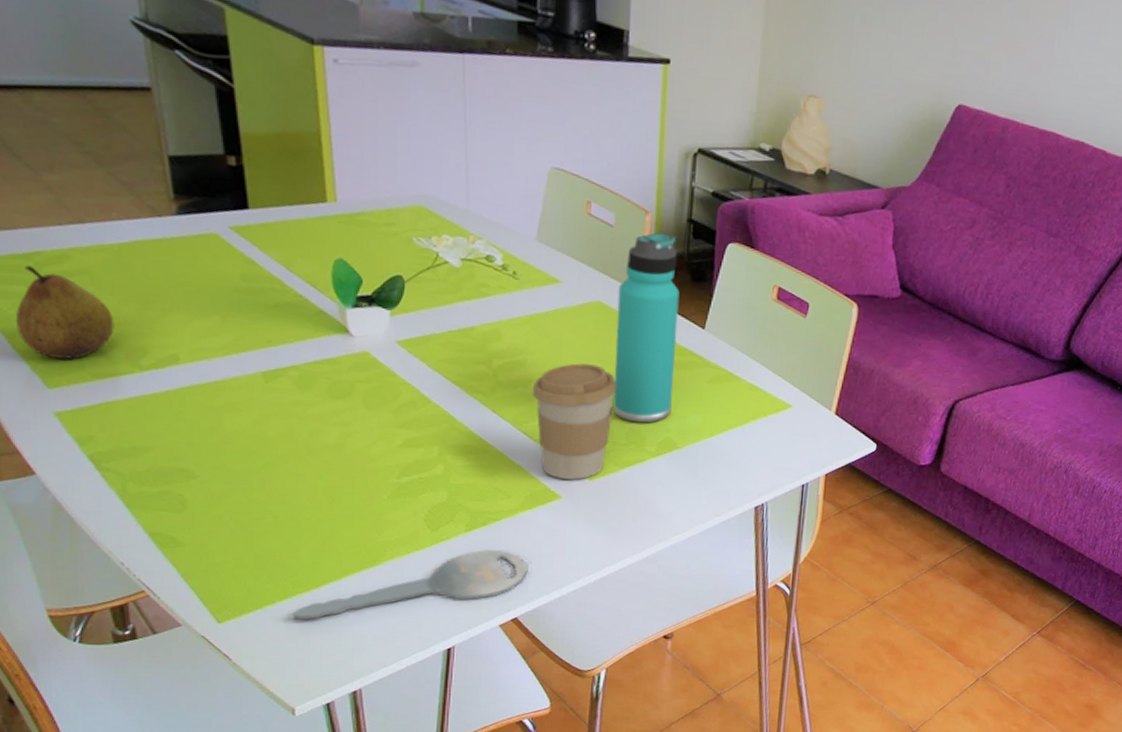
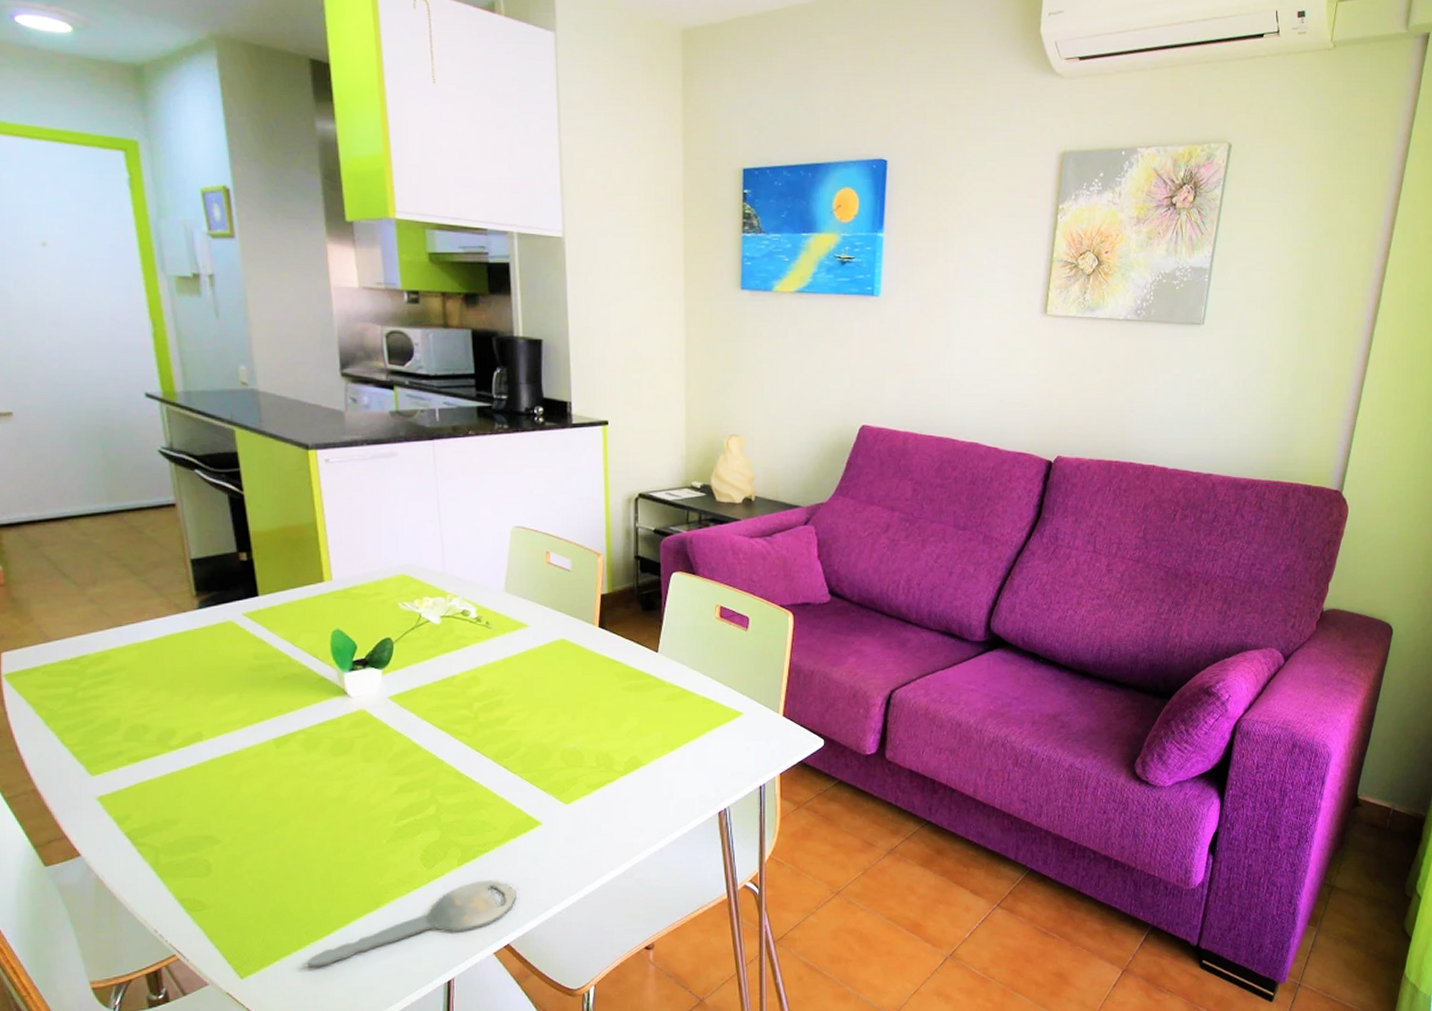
fruit: present [15,265,114,360] -> none [64,668,147,748]
coffee cup: present [532,363,616,480] -> none [509,697,584,806]
thermos bottle: present [613,232,680,423] -> none [579,571,635,746]

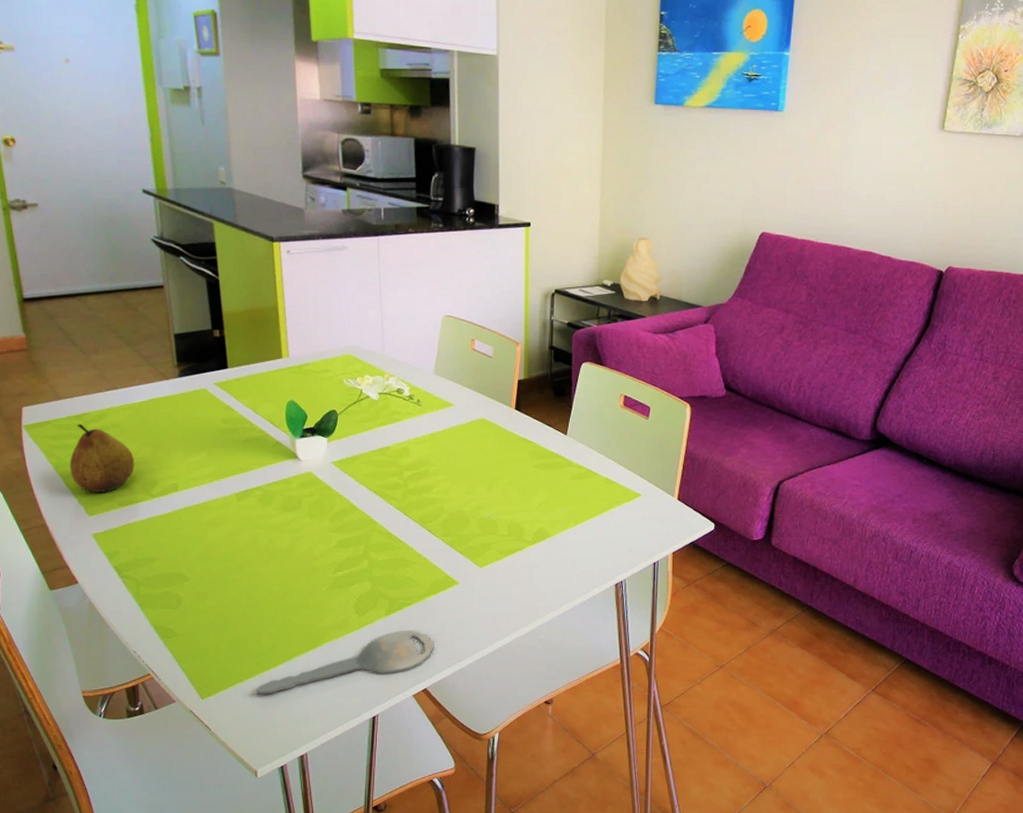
fruit: none [64,668,147,748] -> present [69,423,135,492]

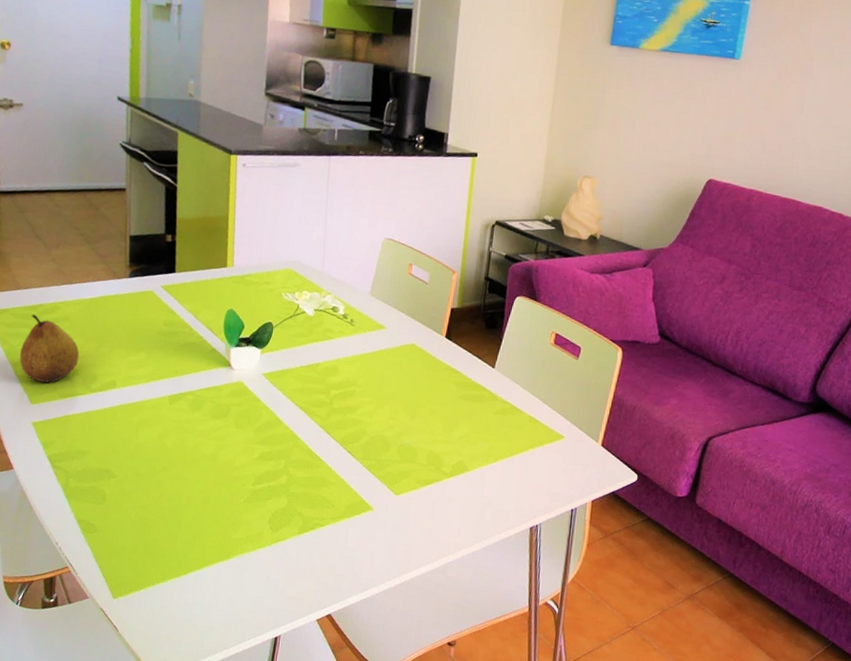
key: present [255,630,434,695] -> none [165,551,343,602]

